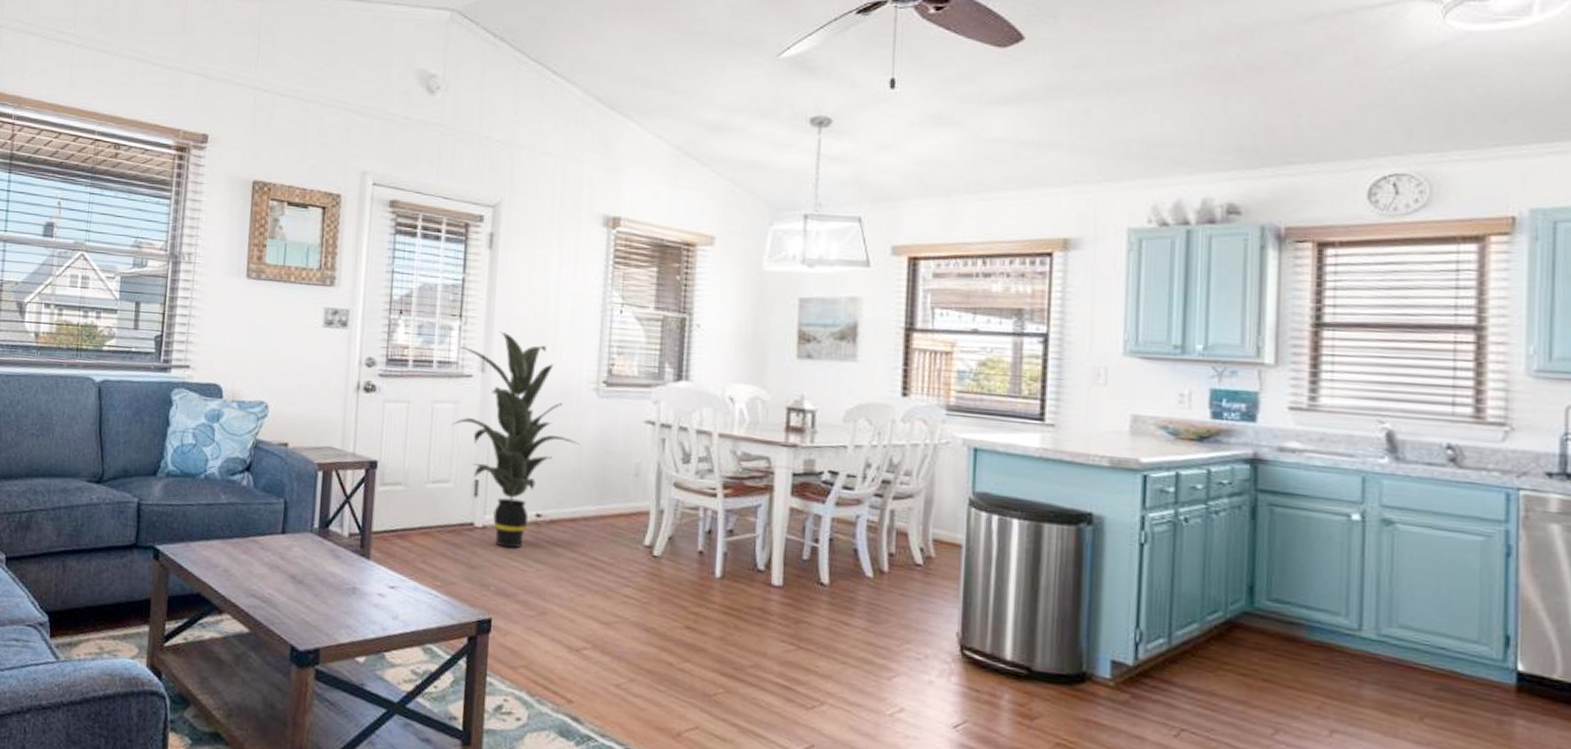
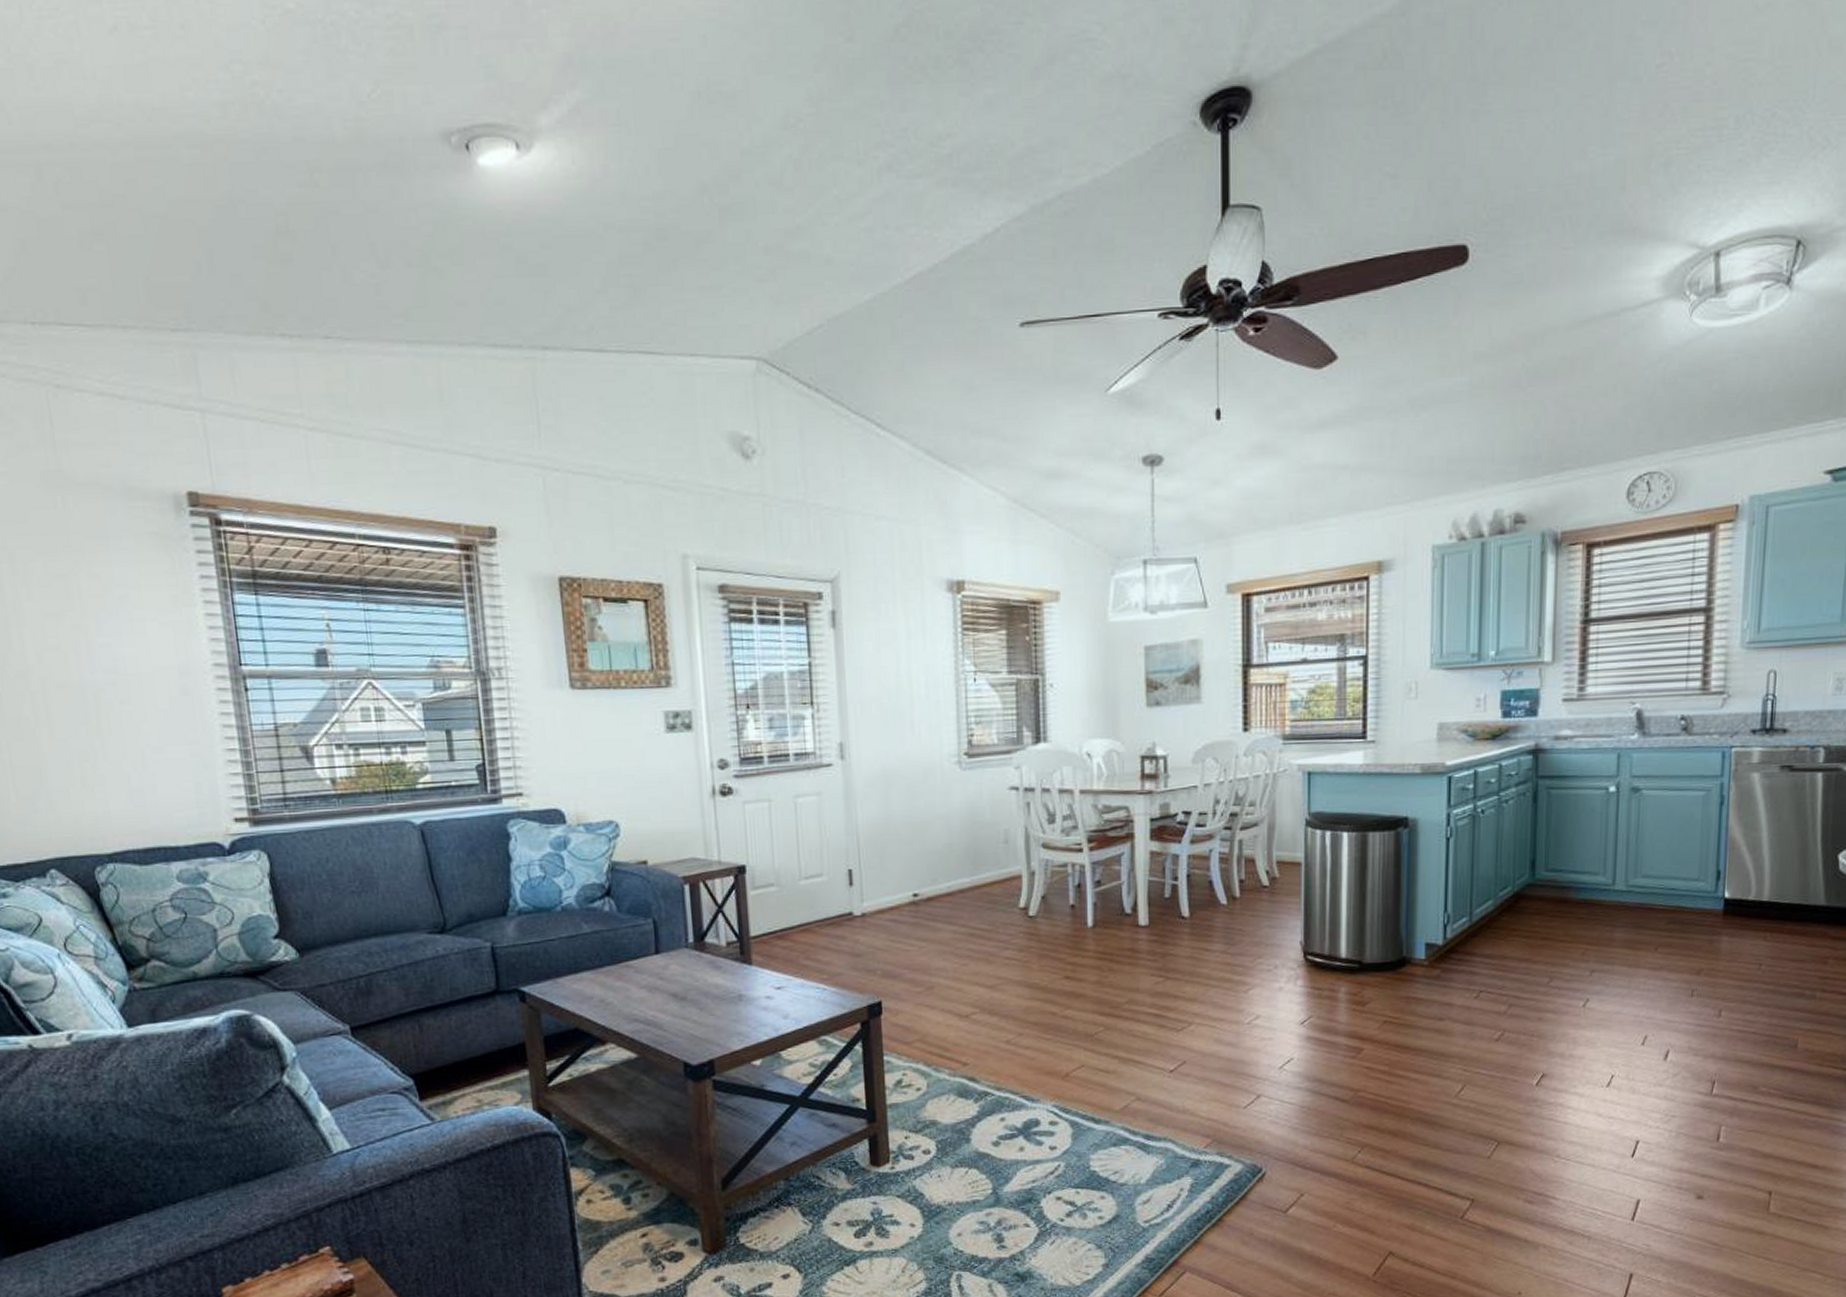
indoor plant: present [453,331,580,549] -> none [816,714,948,932]

